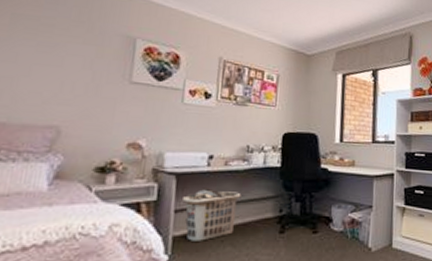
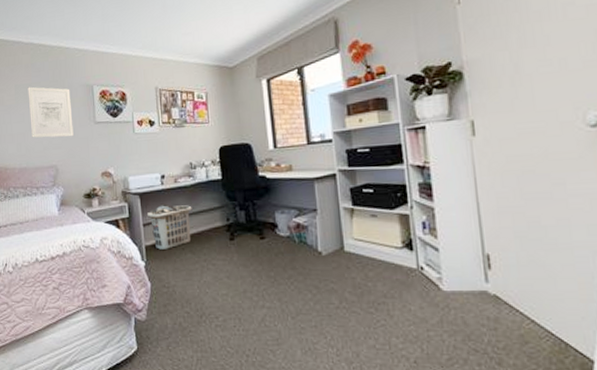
wall art: none [25,19,102,94] -> present [28,86,74,138]

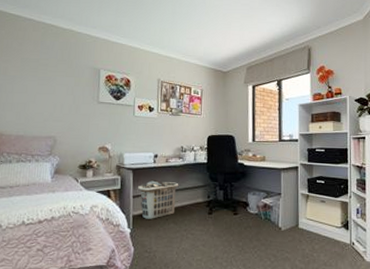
wall art: present [28,86,74,138] -> none [33,62,78,112]

